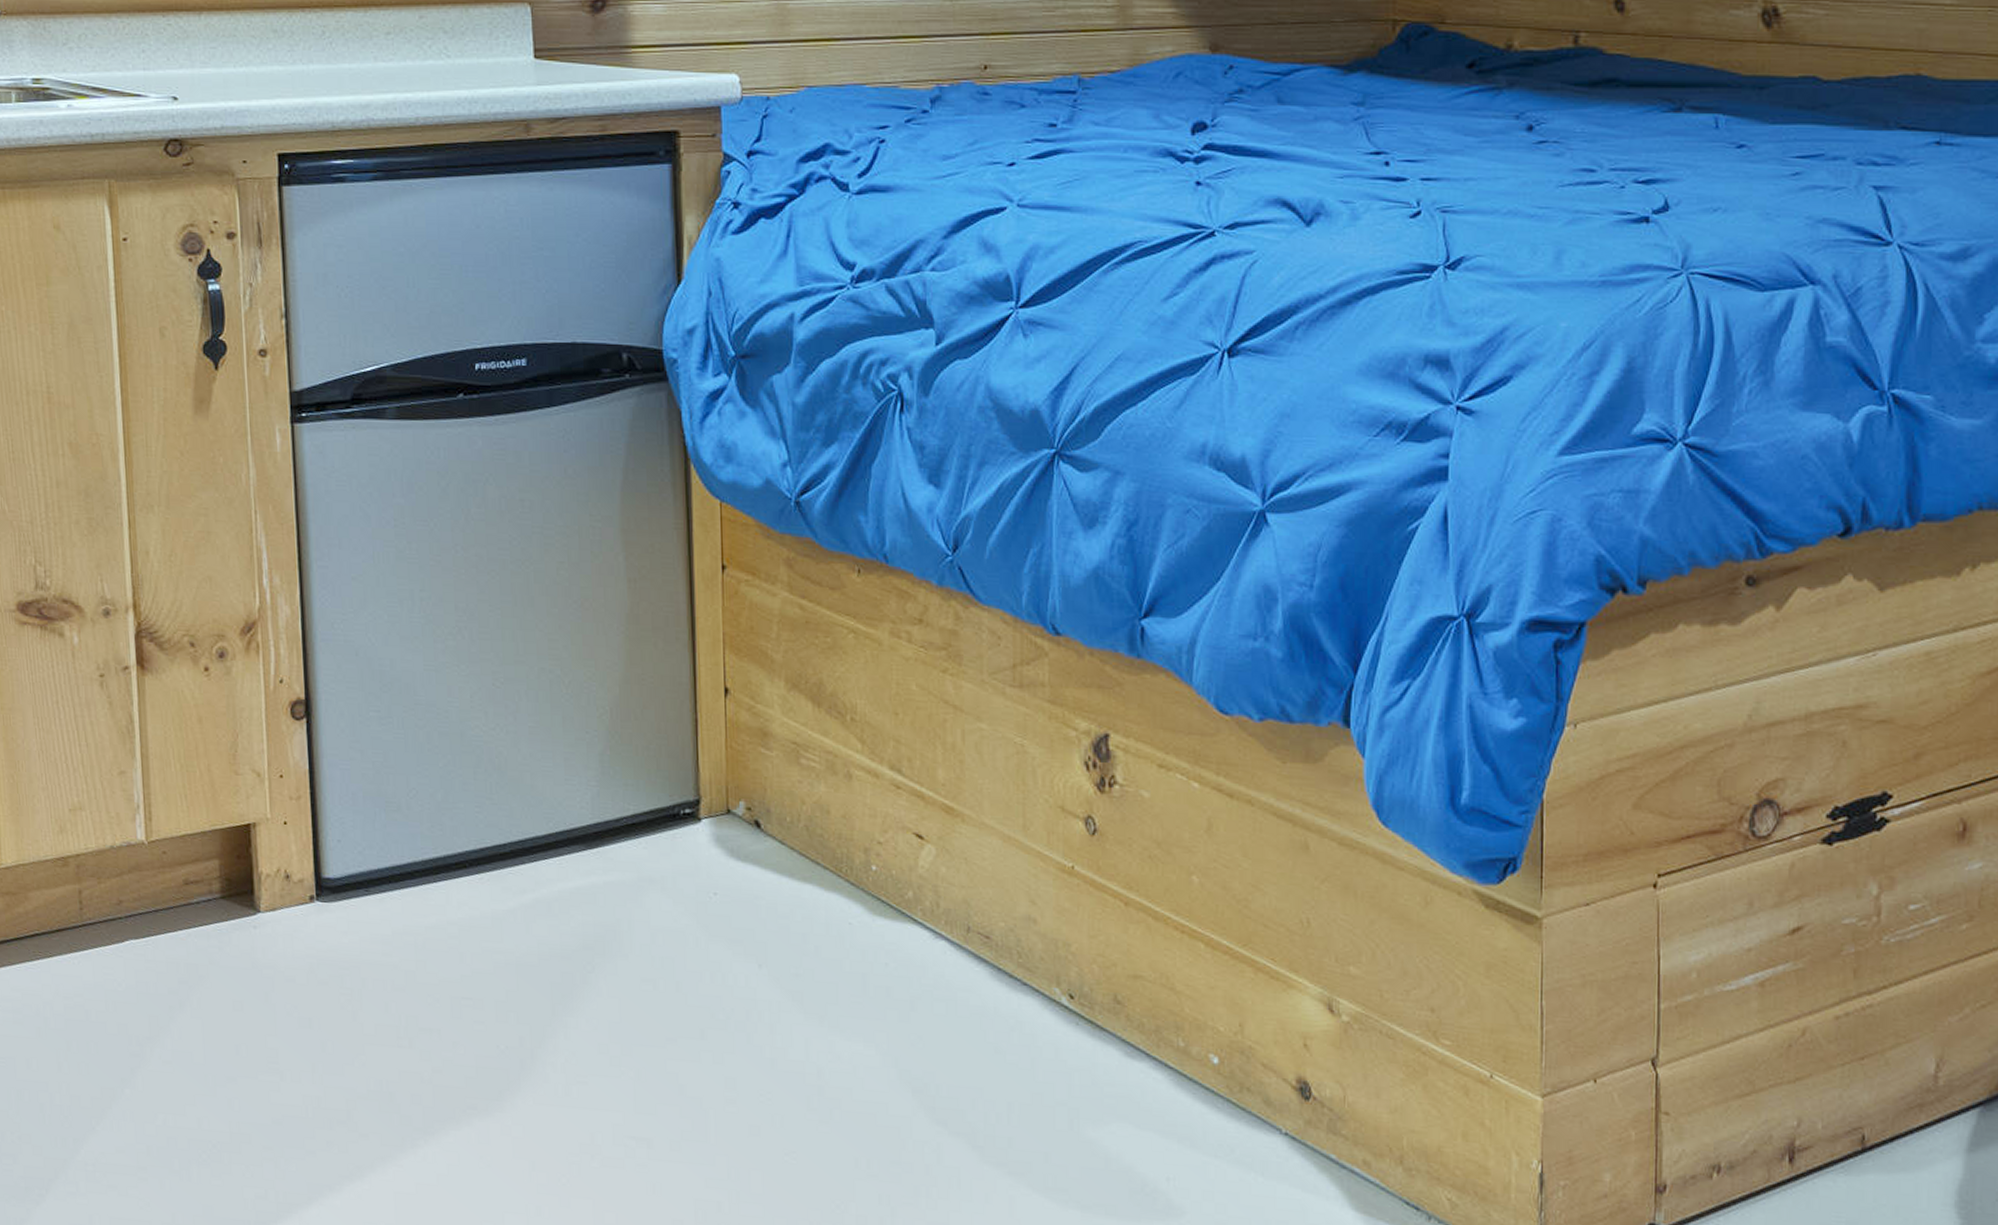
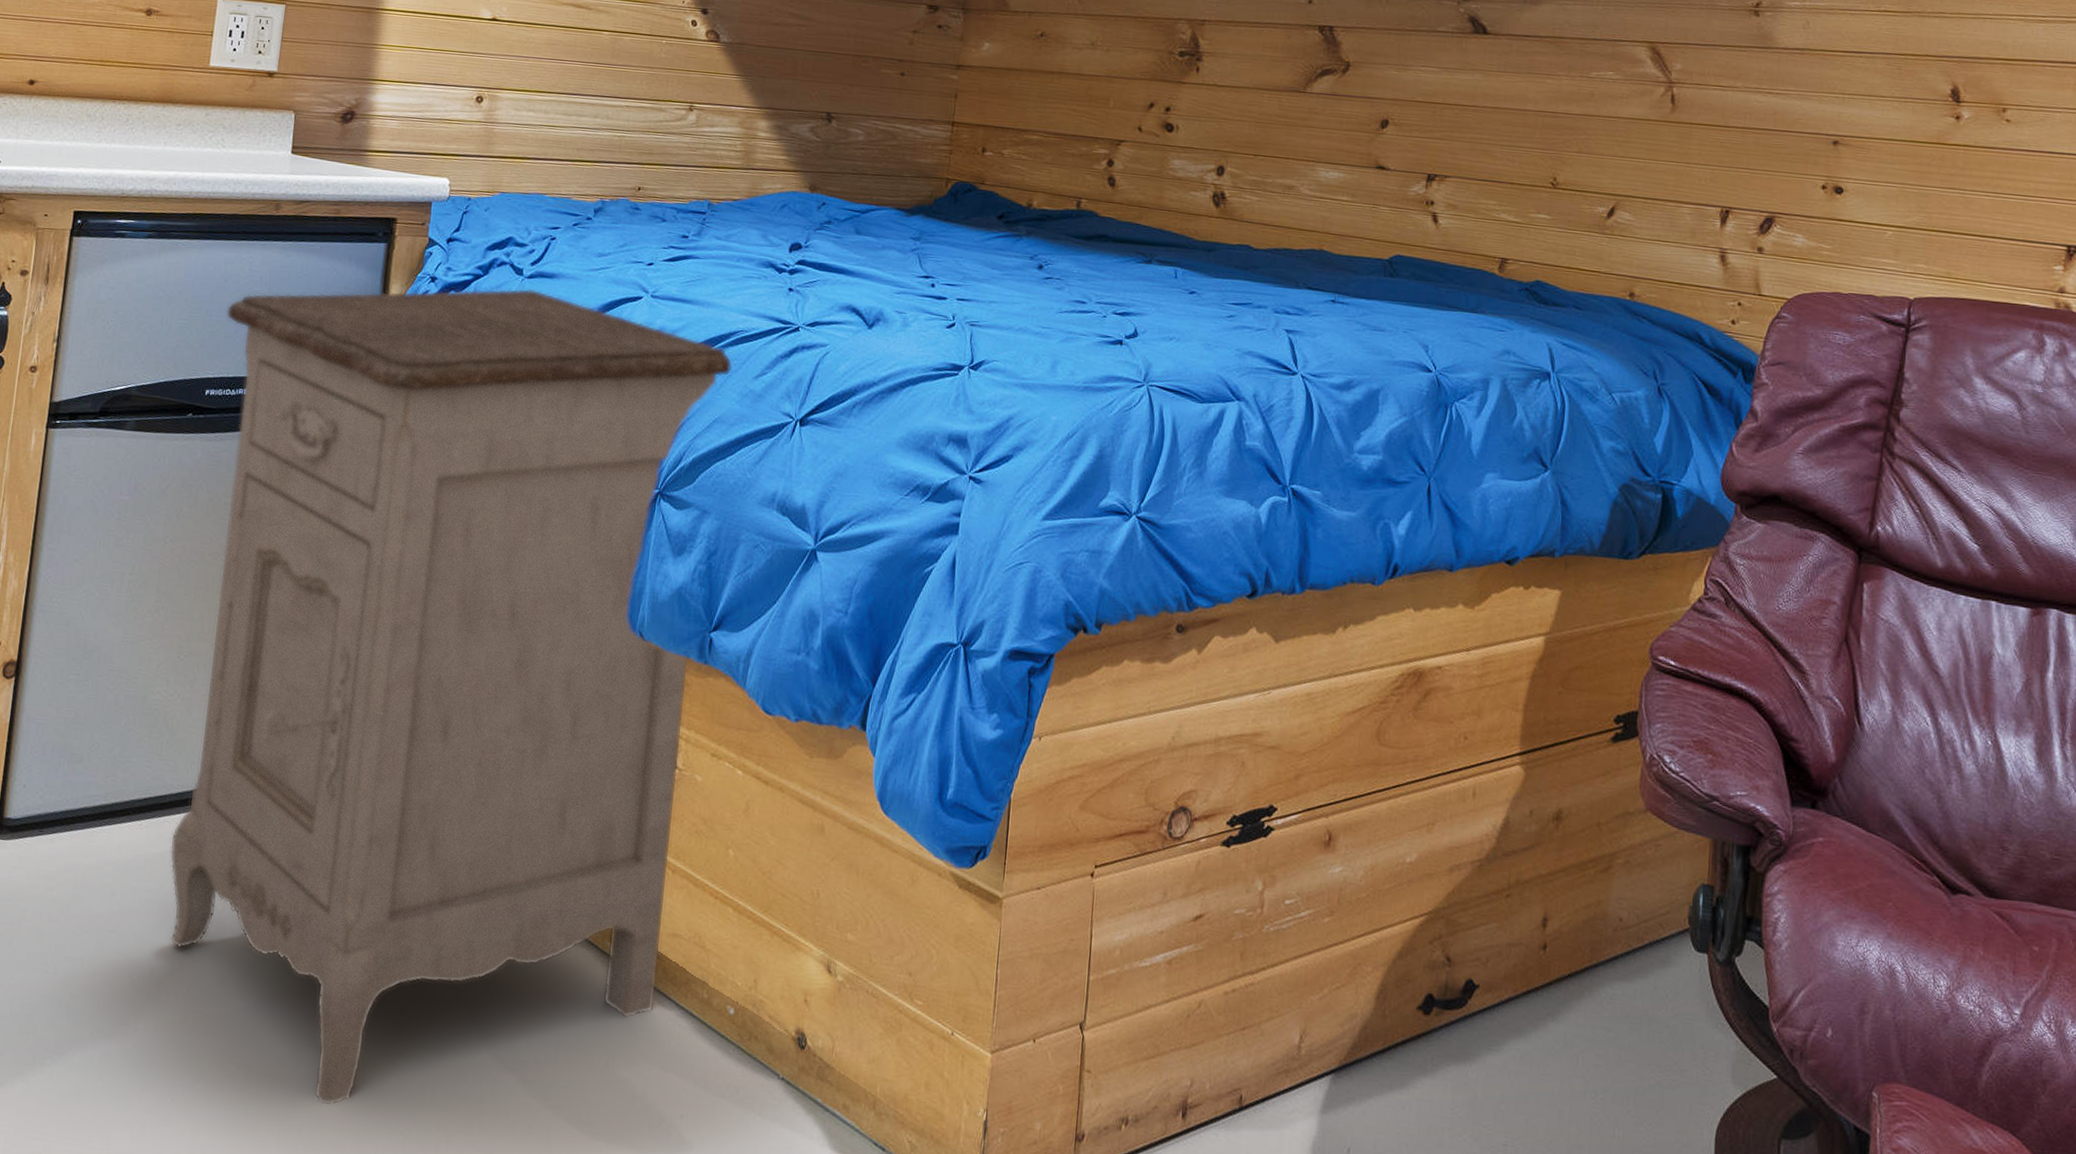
nightstand: none [484,207,1133,1180] -> present [169,288,733,1106]

